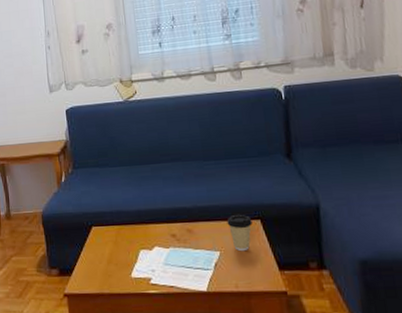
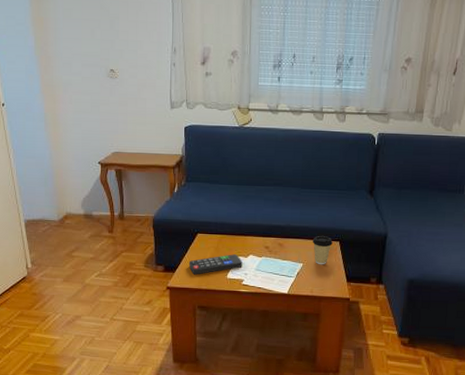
remote control: none [85,247,148,277] -> present [188,254,243,275]

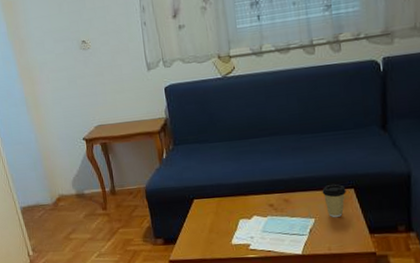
remote control: present [188,254,243,275] -> none [188,217,247,245]

